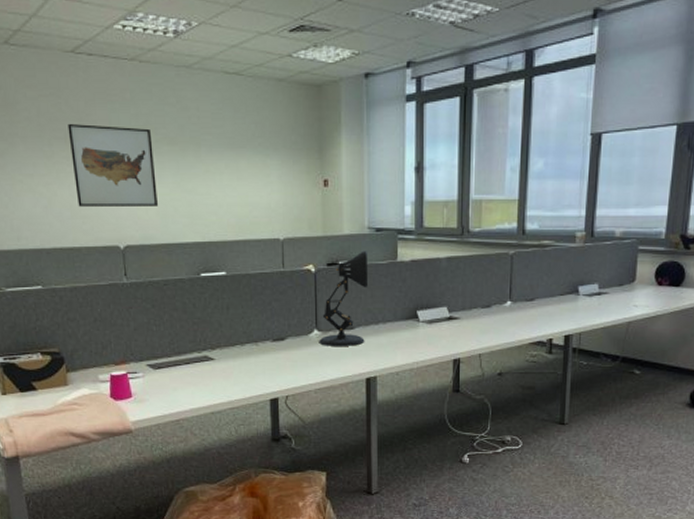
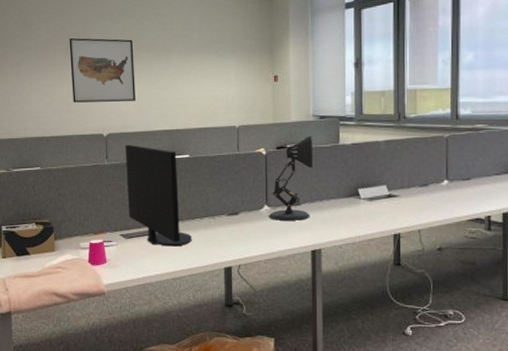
computer monitor: none [147,259,232,377] -> present [125,144,192,247]

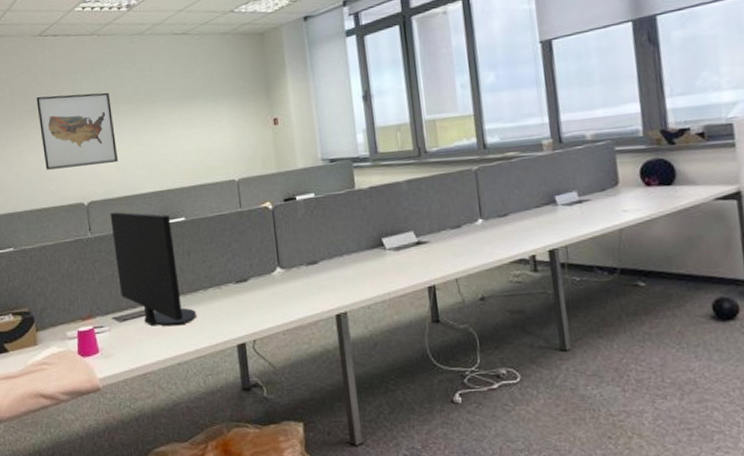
desk lamp: present [268,135,314,221] -> none [282,182,331,284]

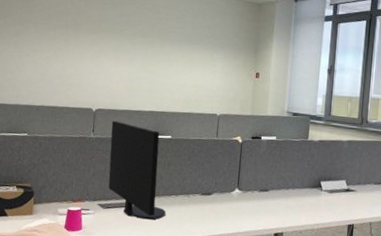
wall art: present [36,92,118,170] -> none [66,16,130,81]

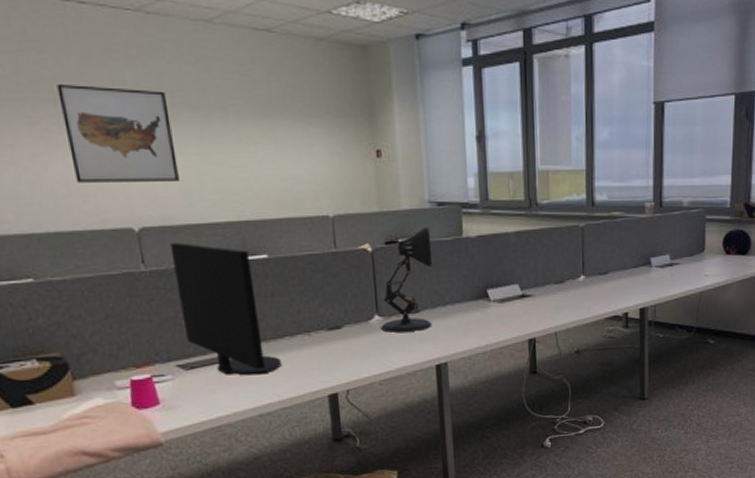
wall art: none [66,16,130,81] -> present [57,83,179,183]
desk lamp: none [238,129,285,205] -> present [380,227,433,333]

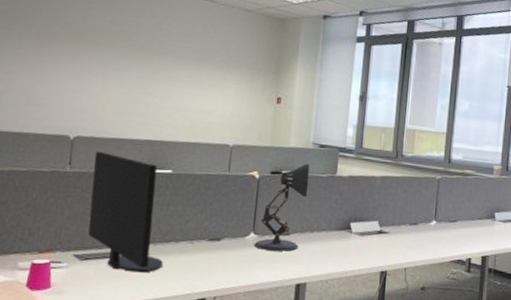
wall art: present [57,83,179,183] -> none [35,21,122,103]

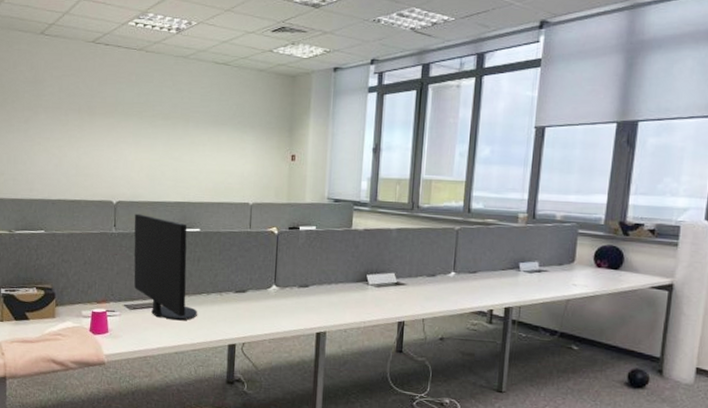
desk lamp: present [254,163,310,252] -> none [276,218,326,302]

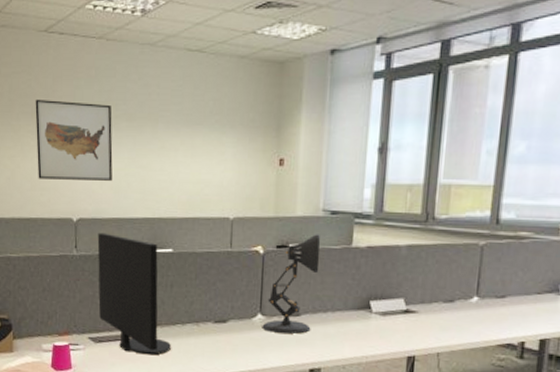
wall art: none [82,98,150,170] -> present [35,99,113,181]
desk lamp: none [276,218,326,302] -> present [262,234,321,334]

